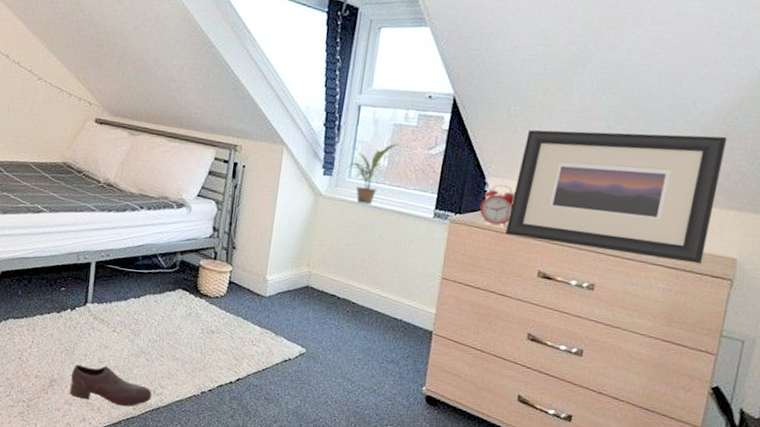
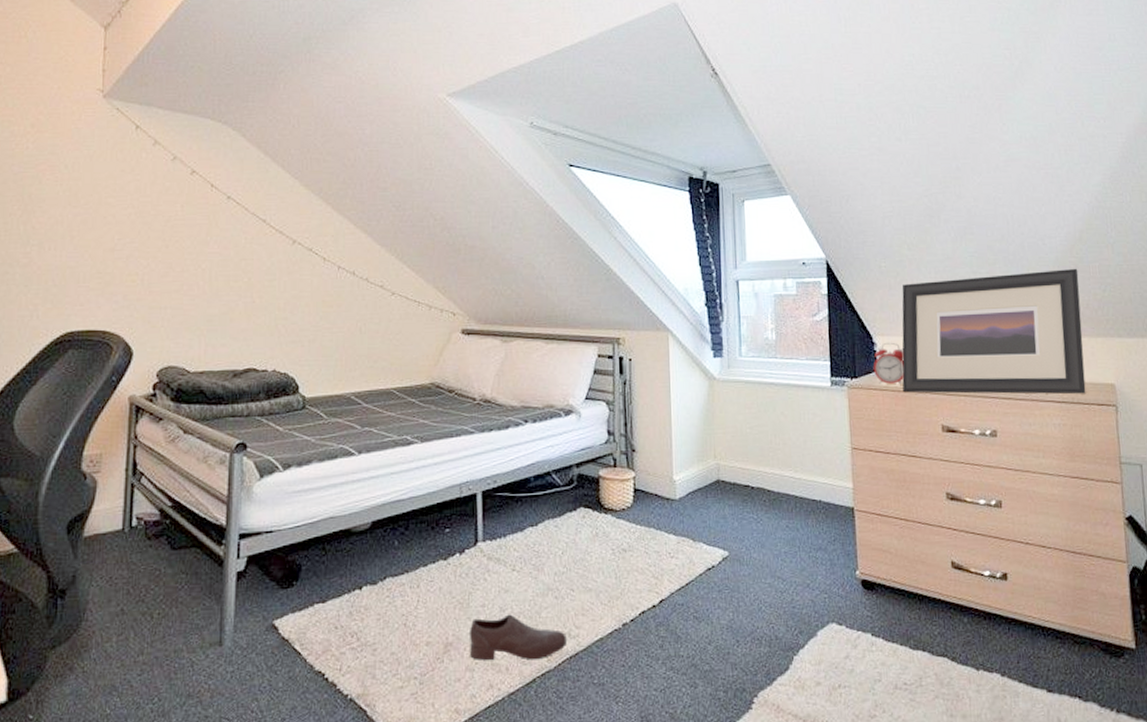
potted plant: present [346,144,399,205] -> none [735,315,783,382]

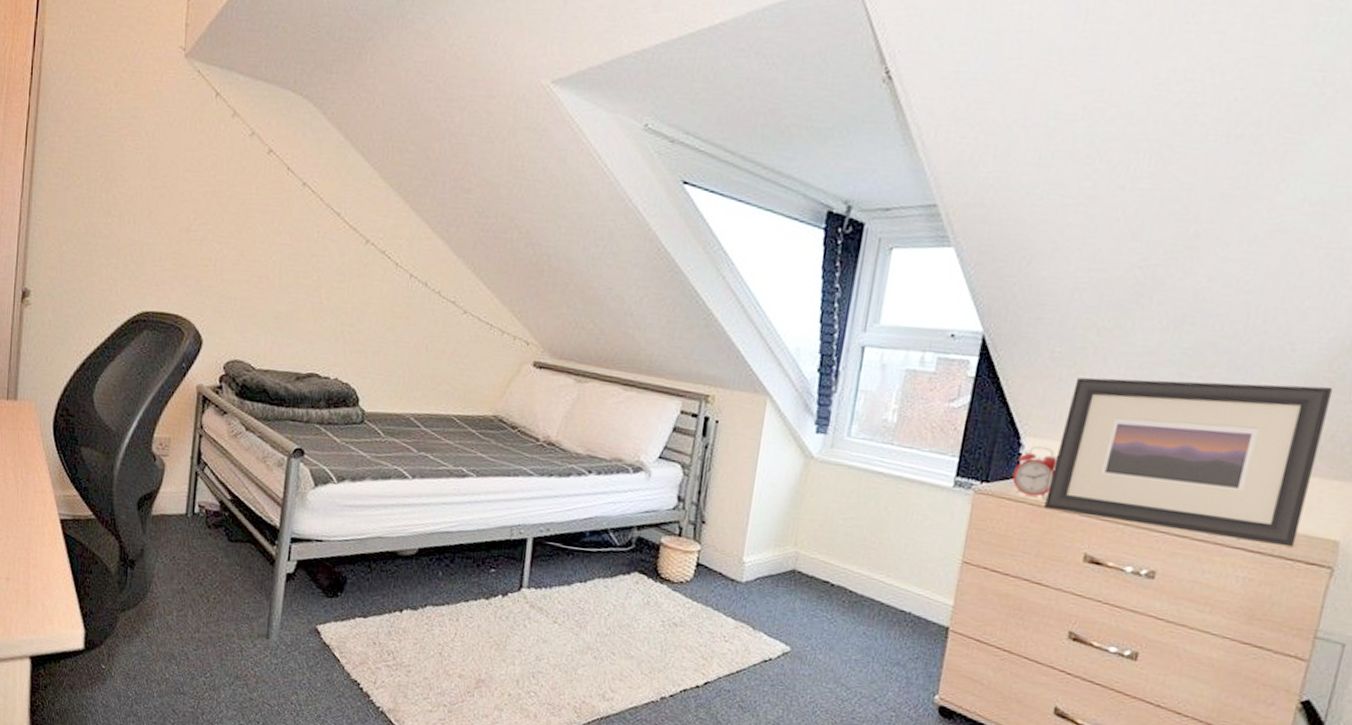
shoe: present [468,614,567,660] -> none [500,662,600,714]

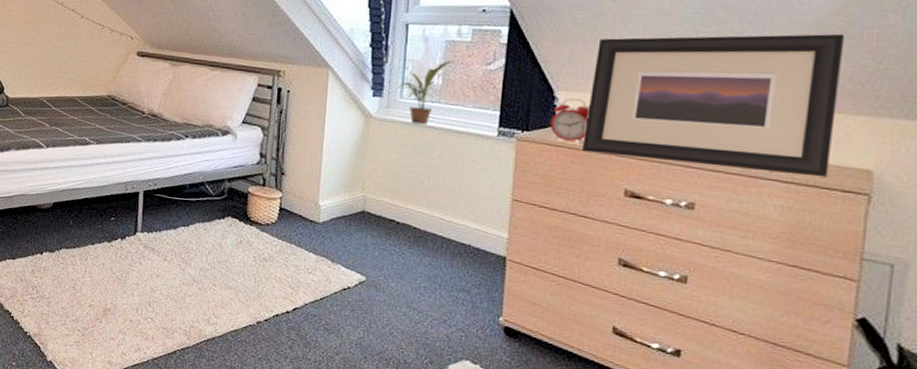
potted plant: none [844,394,912,470] -> present [397,61,453,125]

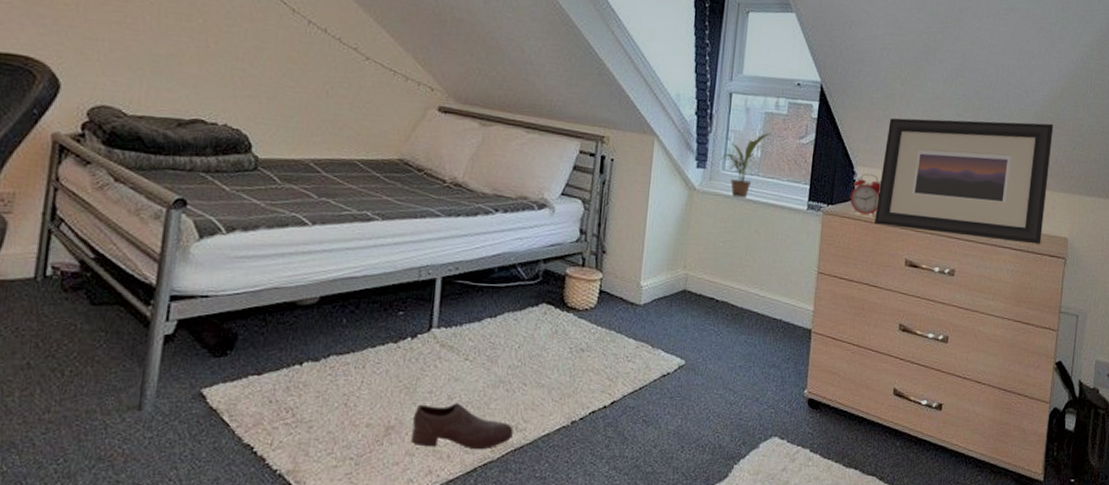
shoe: none [123,293,206,336] -> present [411,402,513,449]

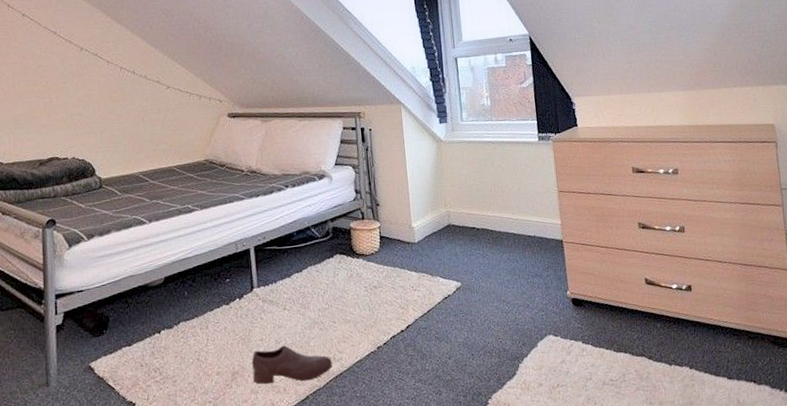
potted plant: present [719,133,771,198] -> none [457,84,496,142]
alarm clock: present [849,173,881,216] -> none [572,101,599,137]
picture frame: present [875,118,1054,245] -> none [594,29,751,143]

